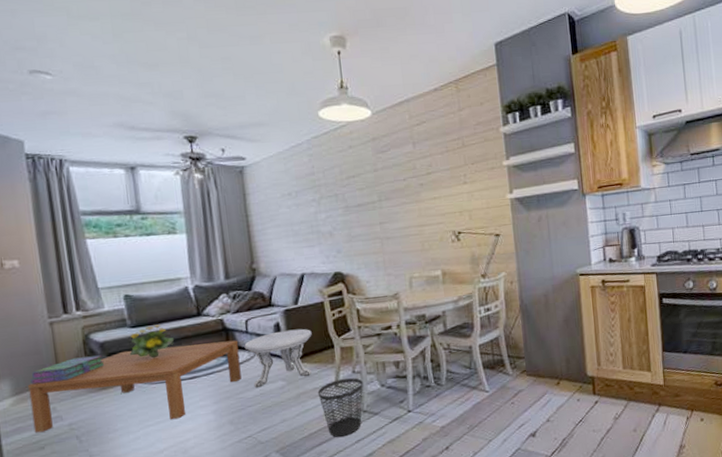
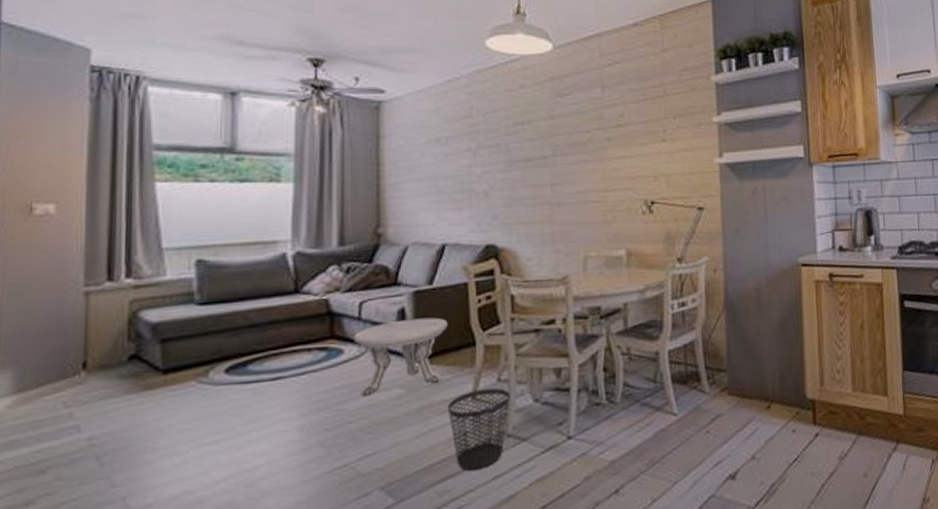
coffee table: present [28,340,242,434] -> none [35,328,345,450]
stack of books: present [30,355,105,385] -> none [42,341,154,379]
flowering plant: present [129,324,175,358] -> none [191,302,258,349]

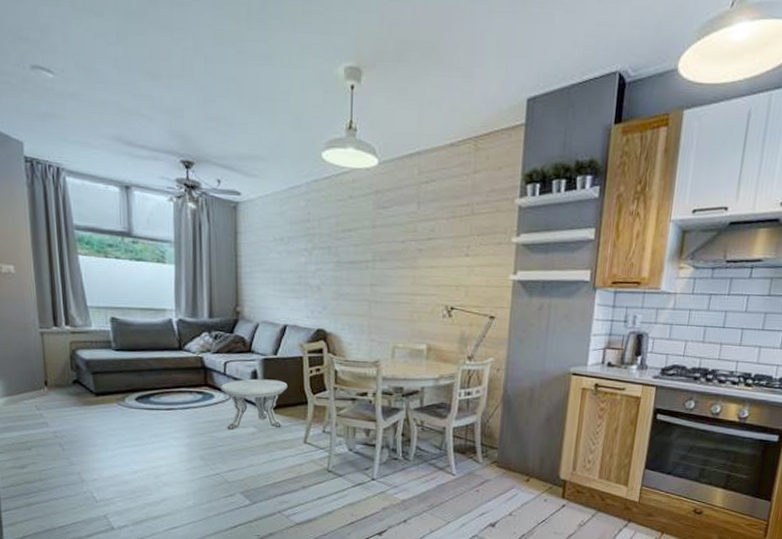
wastebasket: present [447,388,510,471] -> none [286,436,332,491]

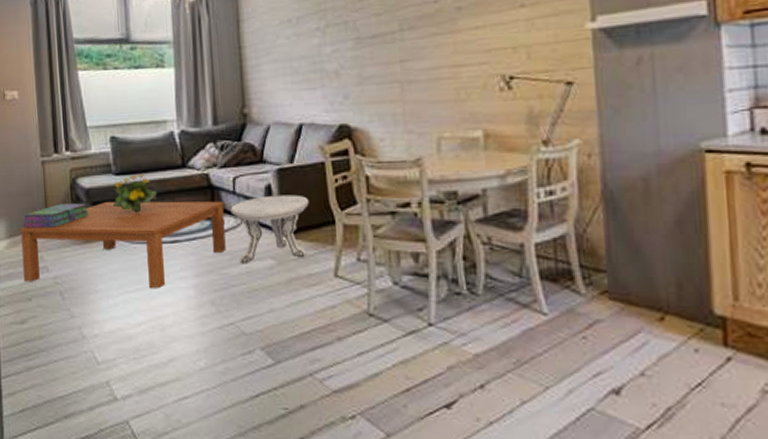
coffee table: none [19,372,215,446] -> present [20,201,226,289]
stack of books: none [21,370,89,391] -> present [22,203,89,228]
flowering plant: none [112,351,156,384] -> present [112,174,158,213]

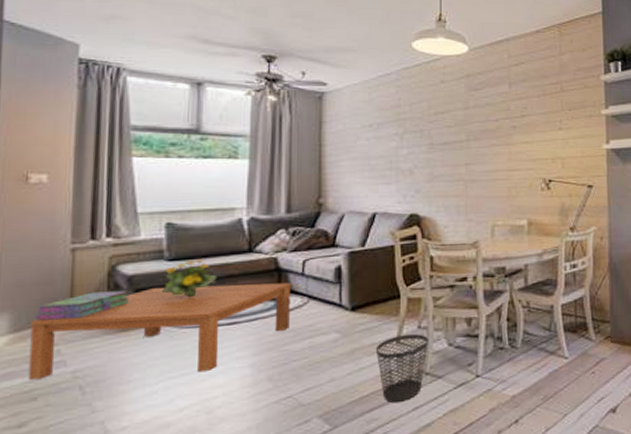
side table: present [230,194,309,264] -> none [298,274,377,340]
wastebasket: none [313,268,370,344] -> present [375,334,428,403]

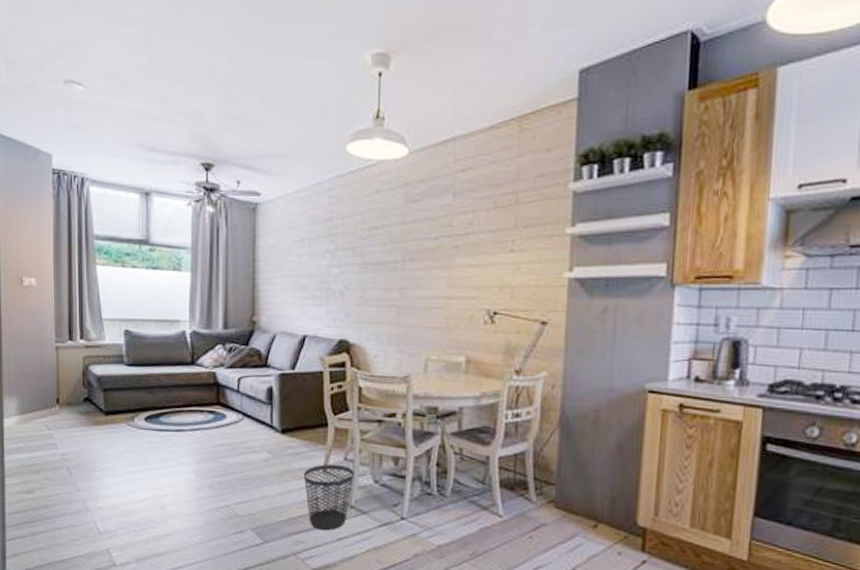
coffee table: present [28,282,290,381] -> none [32,389,227,472]
stack of books: present [35,290,130,321] -> none [34,387,100,409]
flowering plant: present [161,259,218,298] -> none [122,366,167,402]

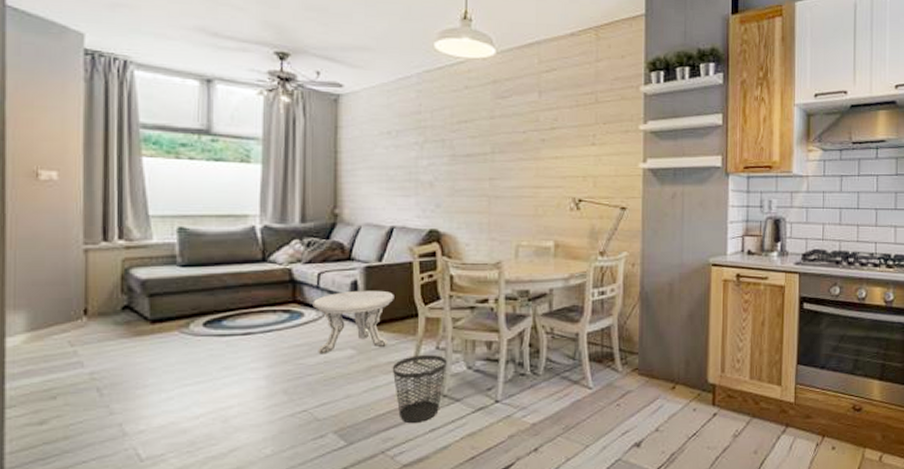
side table: none [233,396,306,455] -> present [312,290,394,355]

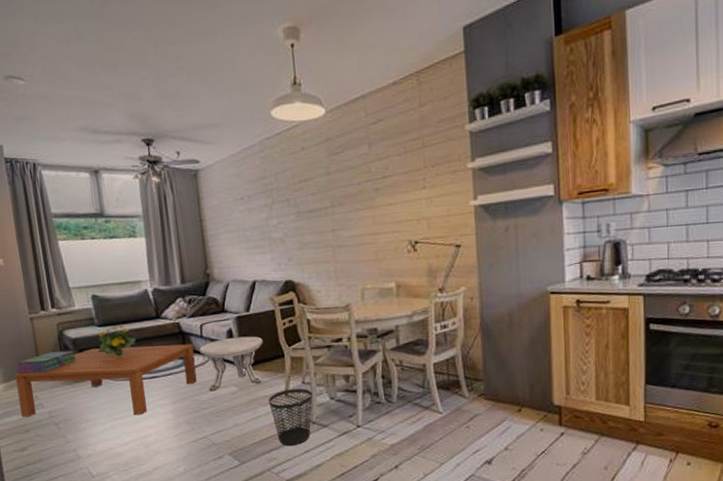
coffee table: none [47,293,305,381] -> present [15,344,197,418]
stack of books: none [51,295,144,321] -> present [16,350,77,374]
flowering plant: none [174,266,231,306] -> present [97,325,137,357]

